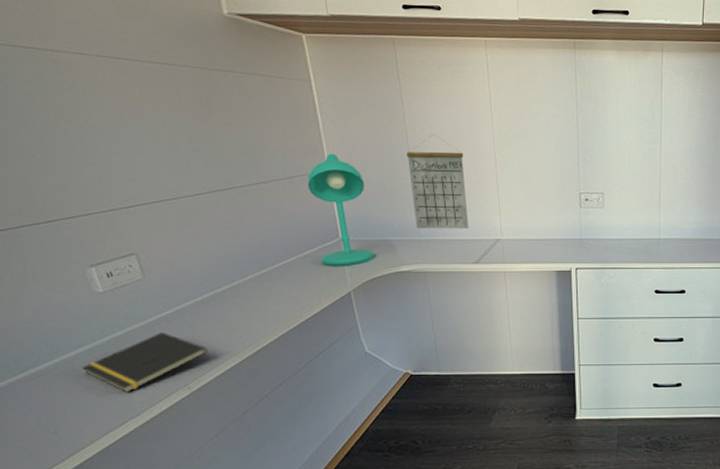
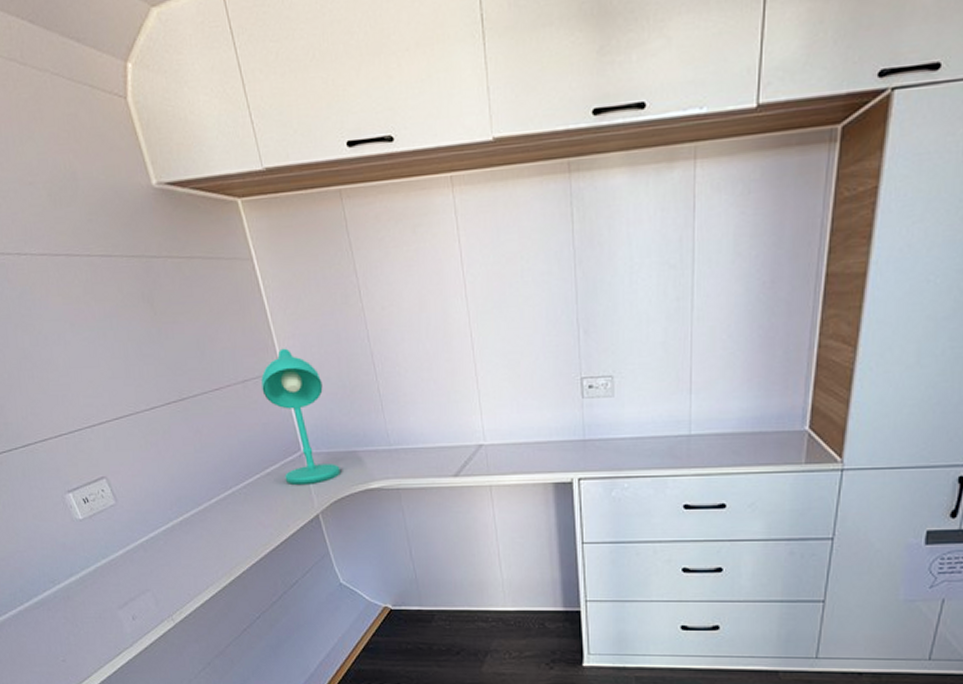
notepad: present [82,332,208,392] -> none [76,561,186,622]
calendar: present [406,134,469,229] -> none [366,313,444,436]

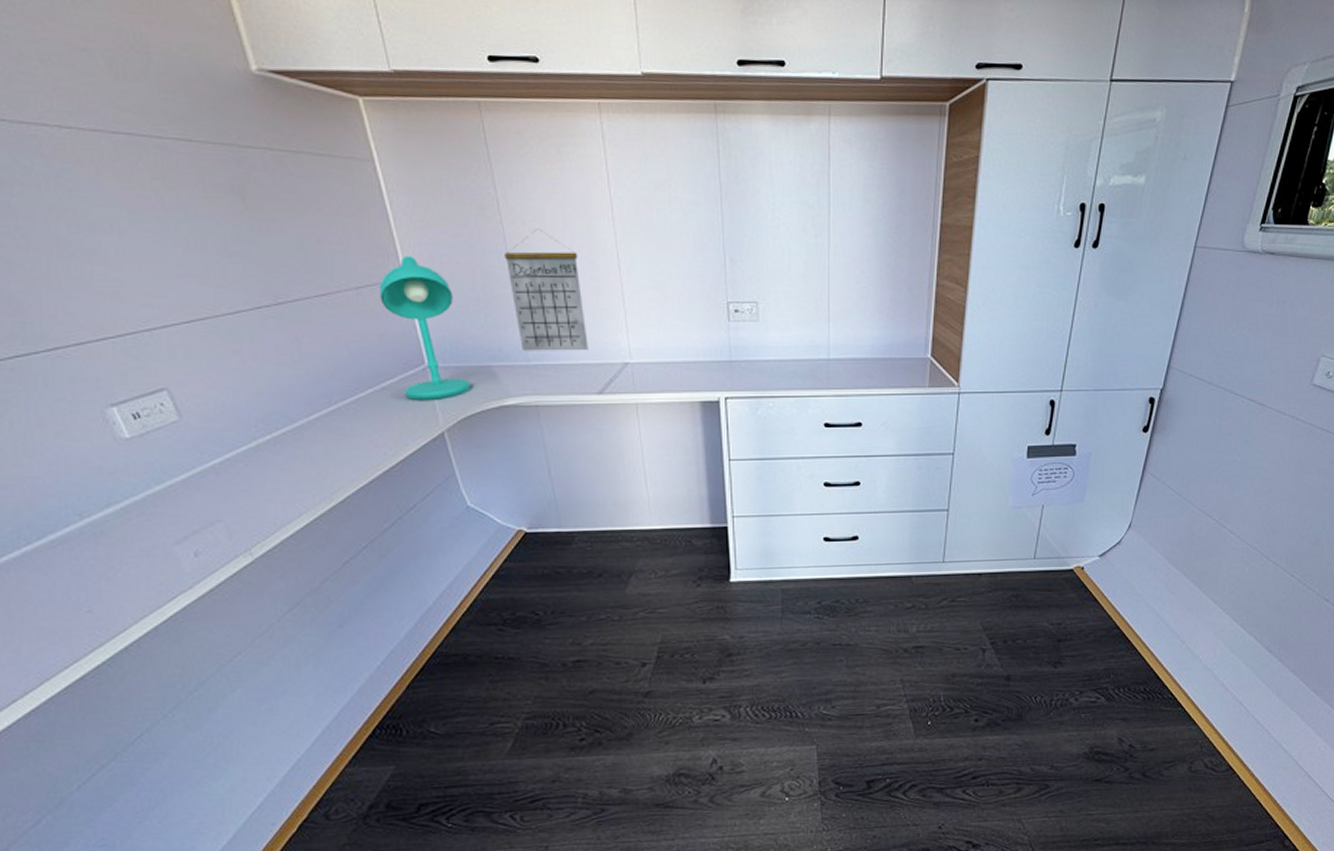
calendar: none [366,313,444,436] -> present [504,228,588,351]

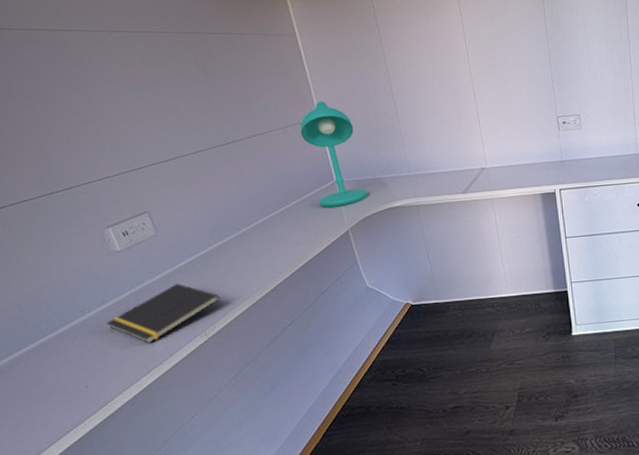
notepad: none [114,486,271,561] -> present [106,283,221,343]
calendar: present [504,228,588,351] -> none [390,74,454,165]

